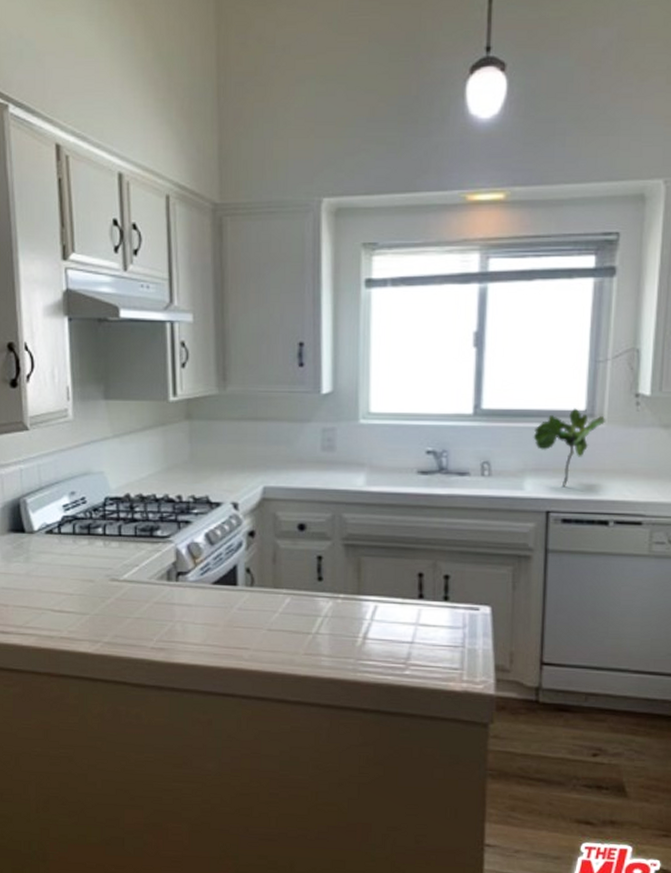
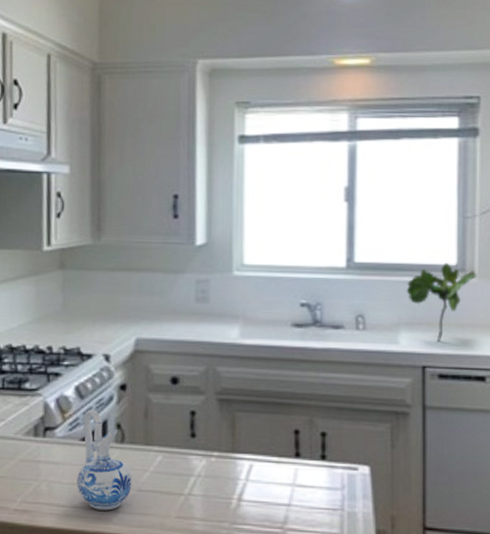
ceramic pitcher: none [209,556,262,648] -> present [76,410,132,511]

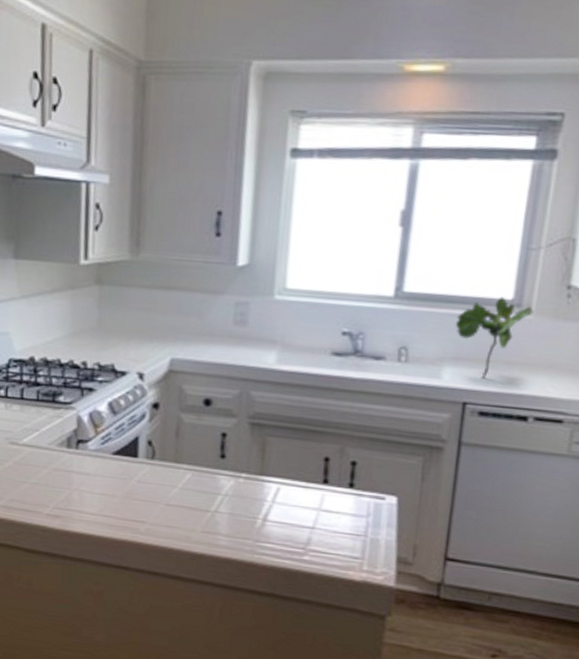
ceramic pitcher: present [76,410,132,511] -> none [107,426,161,521]

